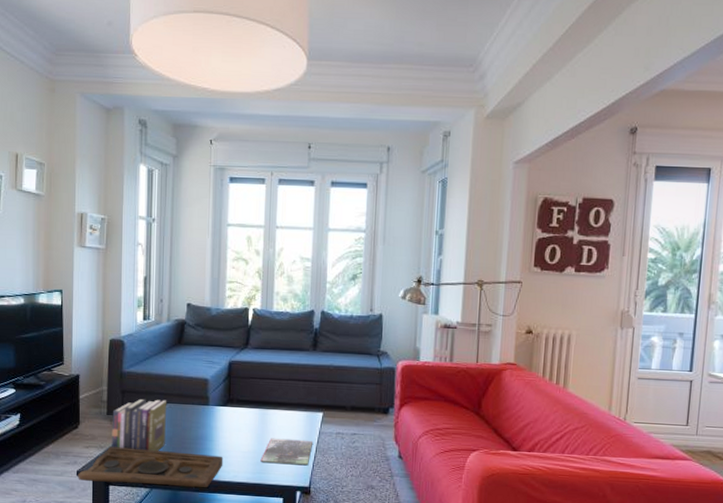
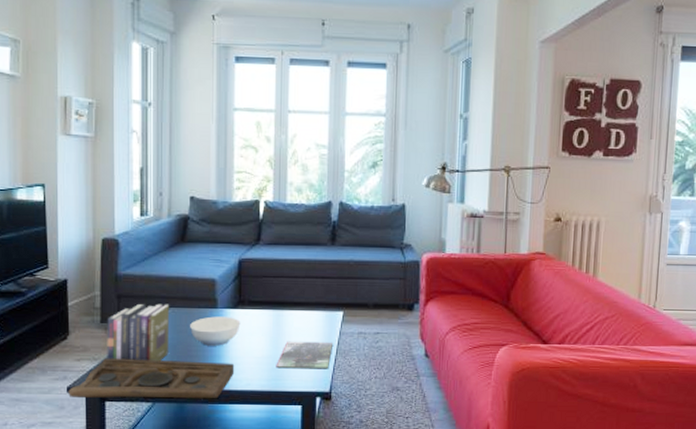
bowl: none [184,412,230,440] -> present [190,316,241,346]

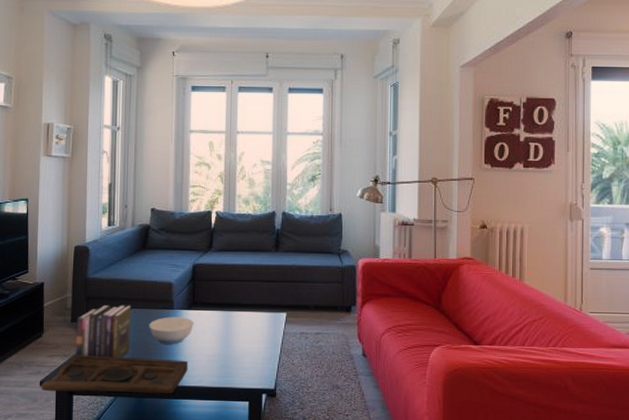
magazine: present [276,341,333,369] -> none [225,340,277,367]

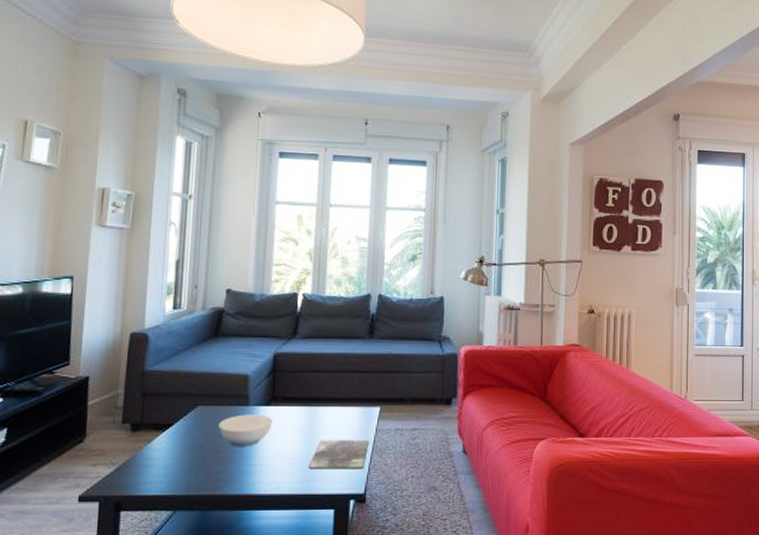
decorative tray: present [41,355,189,394] -> none [79,462,265,509]
books: present [76,304,132,358] -> none [126,401,199,465]
magazine: none [225,340,277,367] -> present [308,439,368,469]

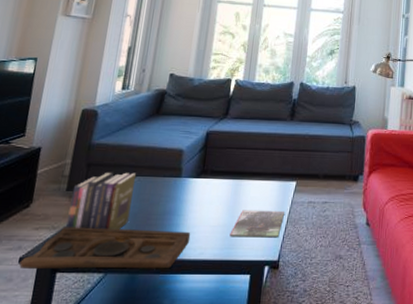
decorative tray: none [79,462,265,509] -> present [19,227,191,270]
books: none [126,401,199,465] -> present [66,172,137,230]
bowl: present [219,414,273,446] -> none [152,185,202,215]

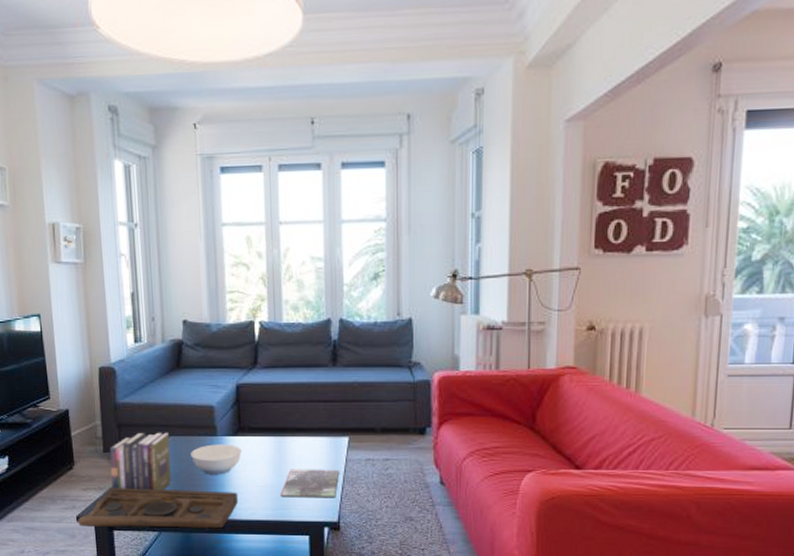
bowl: none [152,185,202,215] -> present [191,444,242,475]

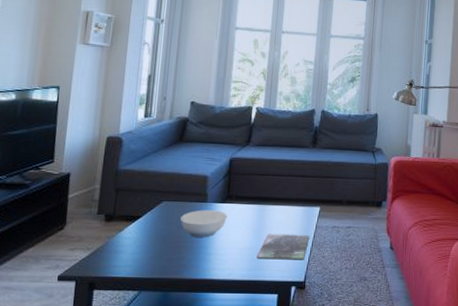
decorative tray: present [78,488,239,529] -> none [58,248,219,288]
books: present [109,432,171,491] -> none [100,196,164,252]

